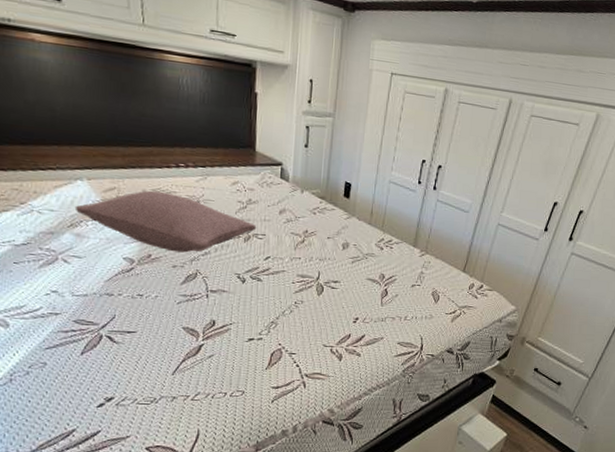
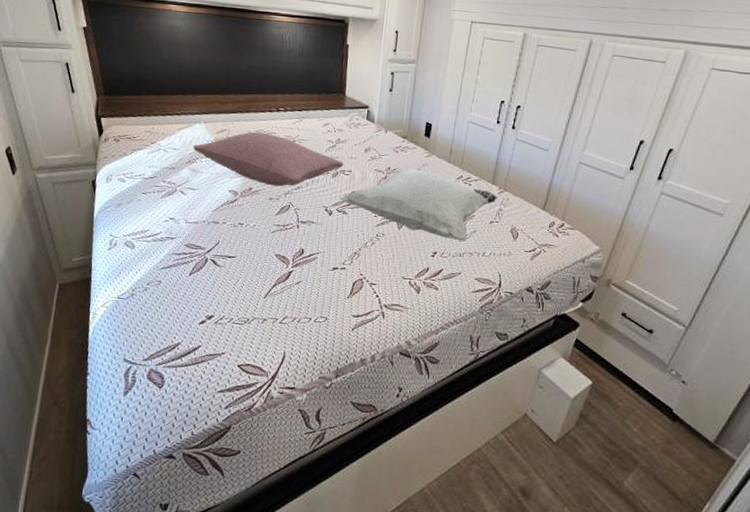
cushion: none [253,231,420,306] -> present [339,168,498,241]

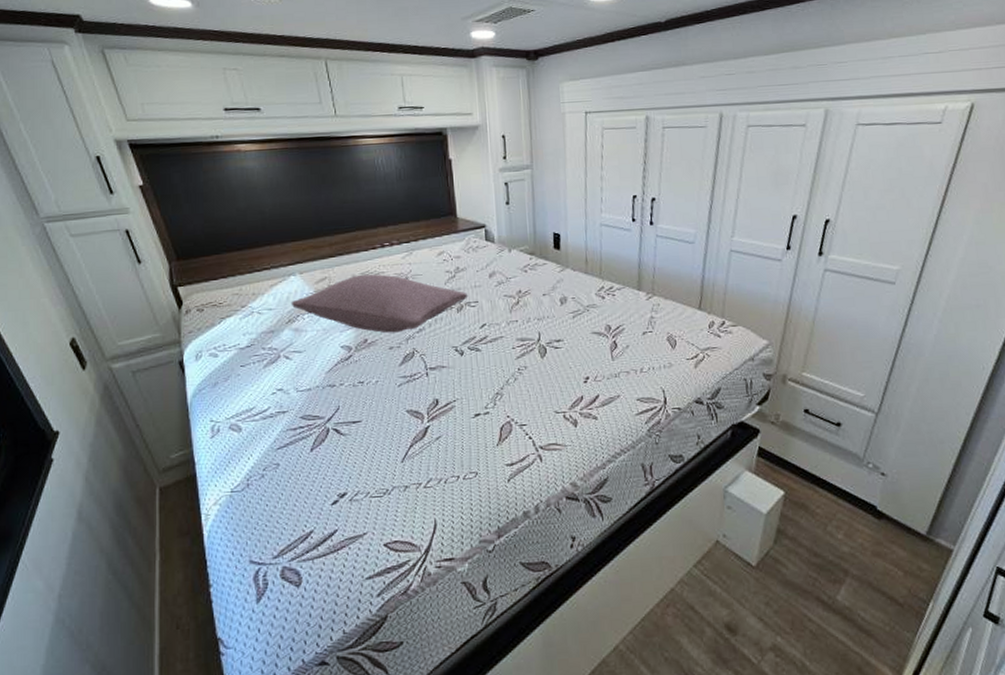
cushion: present [339,168,498,241] -> none [469,287,647,360]

